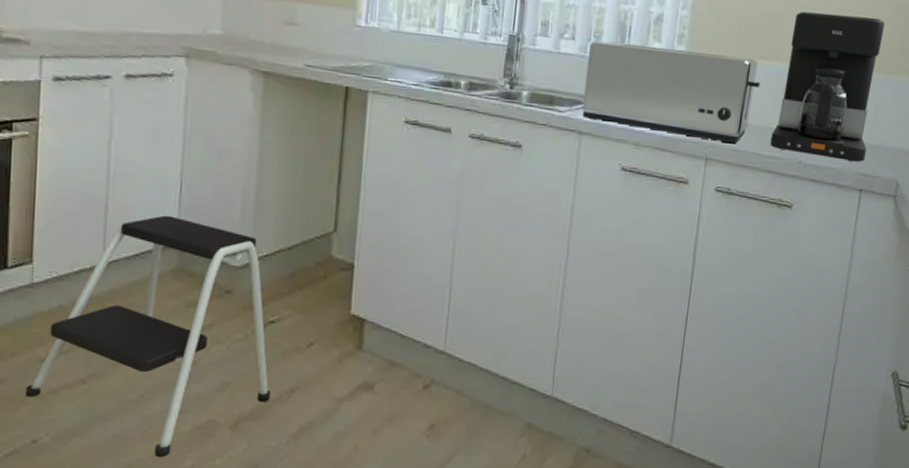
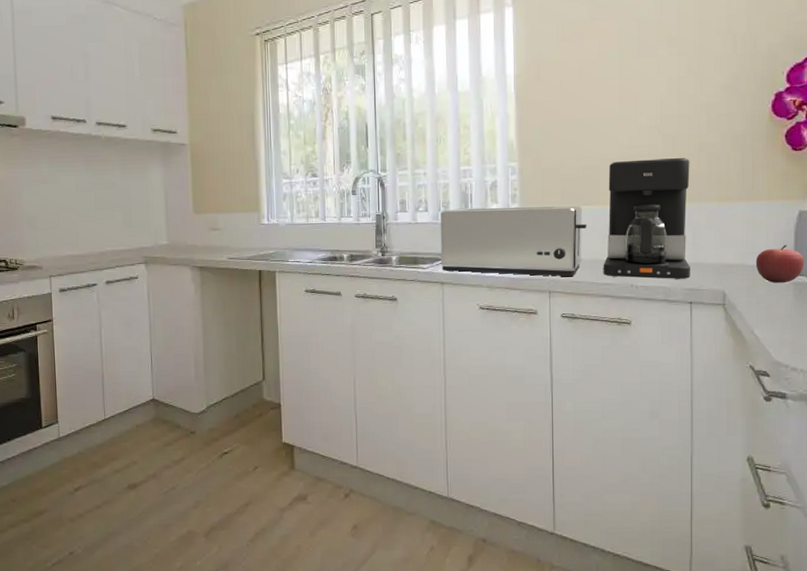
step stool: present [26,215,271,458] -> none [62,380,231,562]

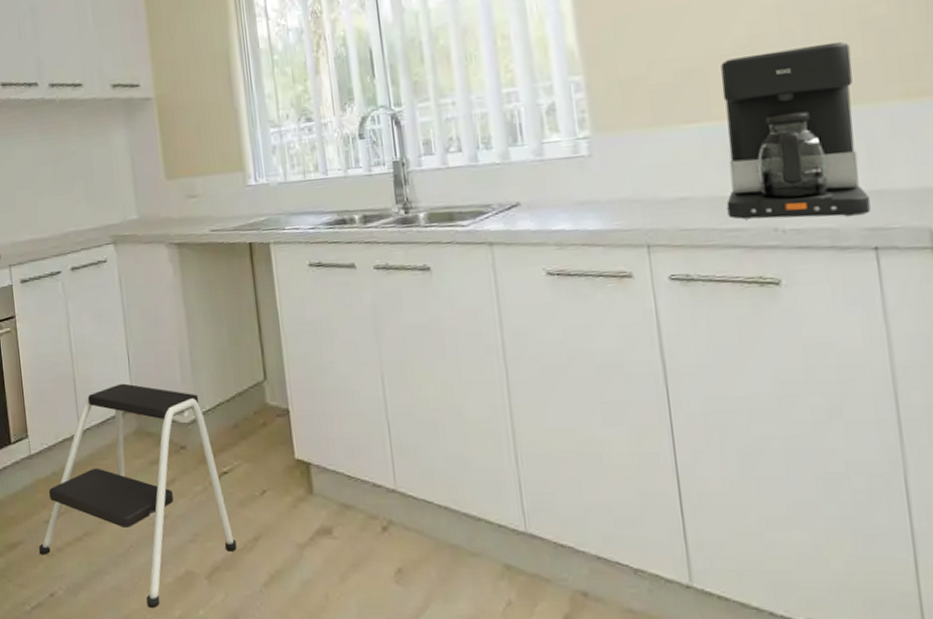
step stool: none [62,380,231,562] -> present [39,383,237,609]
toaster: present [440,206,587,277] -> none [479,125,696,229]

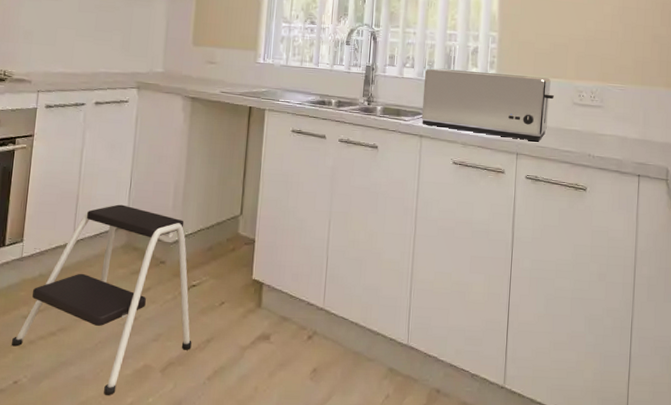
toaster: none [479,125,696,229] -> present [421,68,554,142]
coffee maker: present [721,41,871,220] -> none [565,42,645,154]

